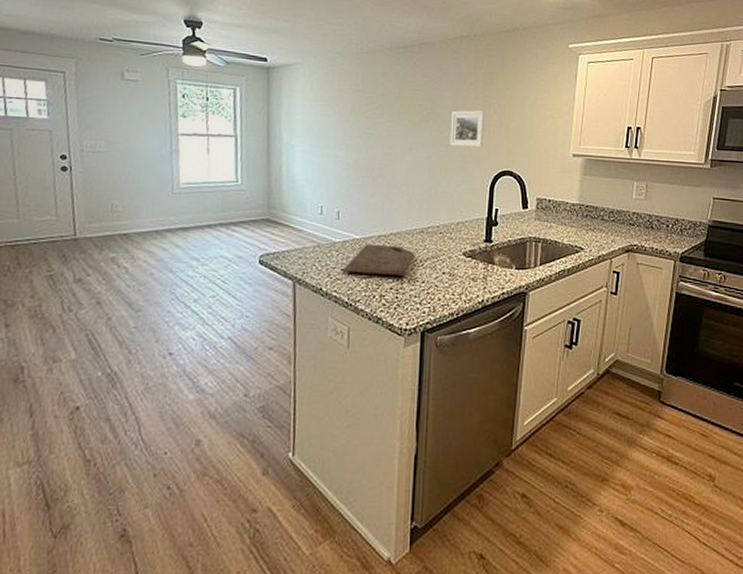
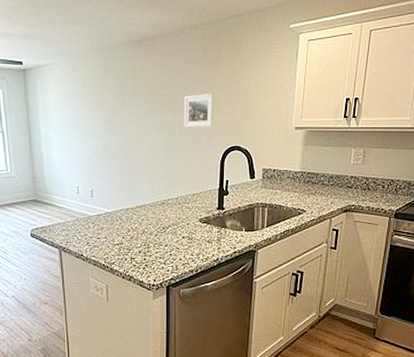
cutting board: present [342,244,414,275] -> none [98,216,157,241]

